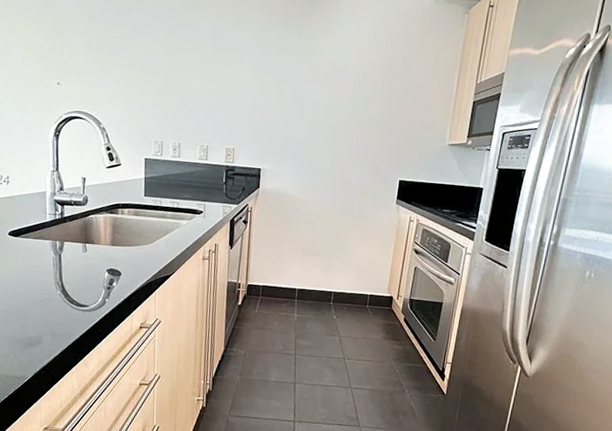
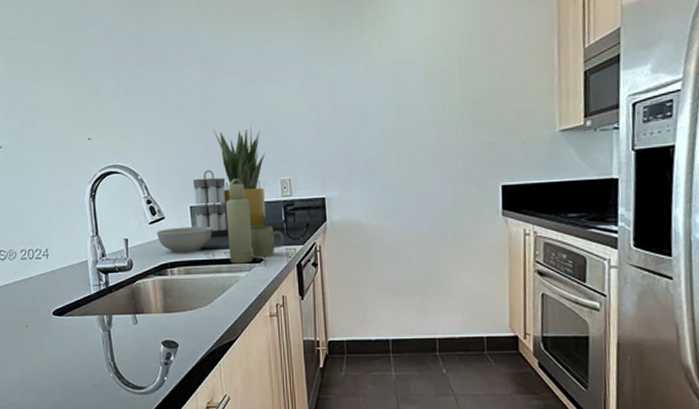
bowl: none [112,174,163,198] -> present [156,226,213,254]
spice rack: none [148,129,179,188] -> present [192,169,229,236]
planter: none [171,96,216,186] -> present [214,125,266,232]
bottle: none [174,141,198,214] -> present [225,179,253,264]
mug: none [194,183,222,210] -> present [250,226,284,258]

